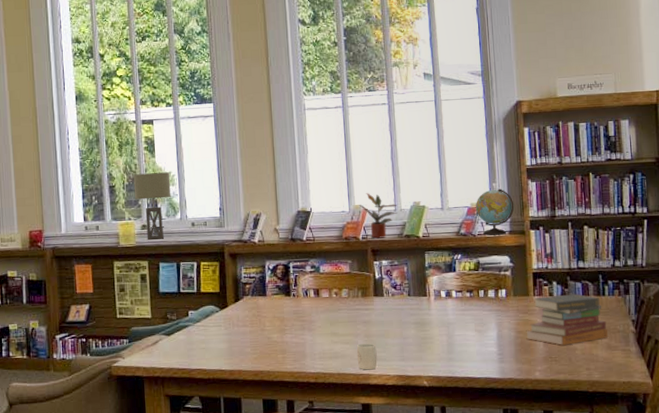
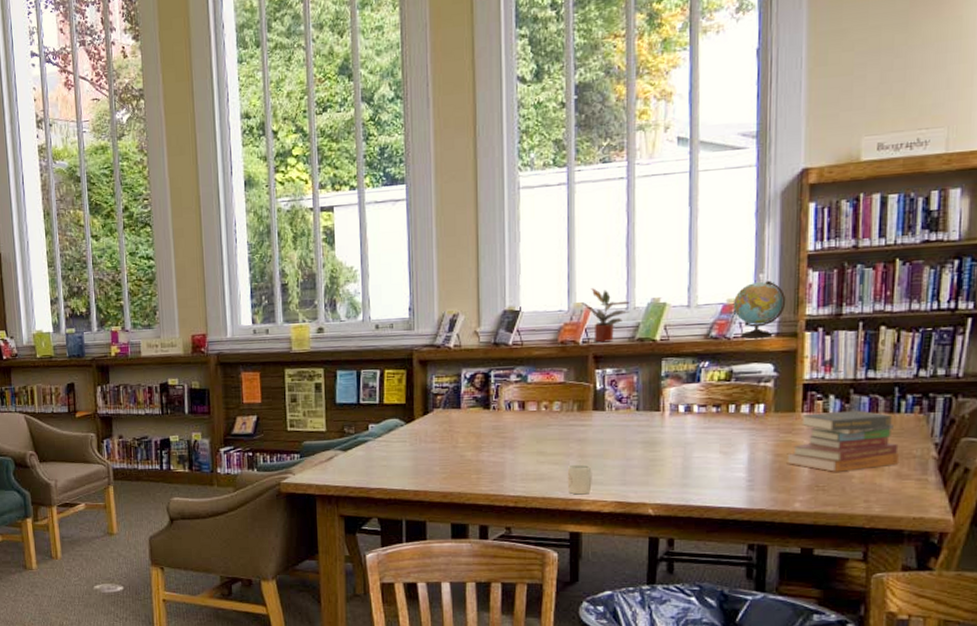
table lamp: present [133,172,171,241] -> none [309,267,353,346]

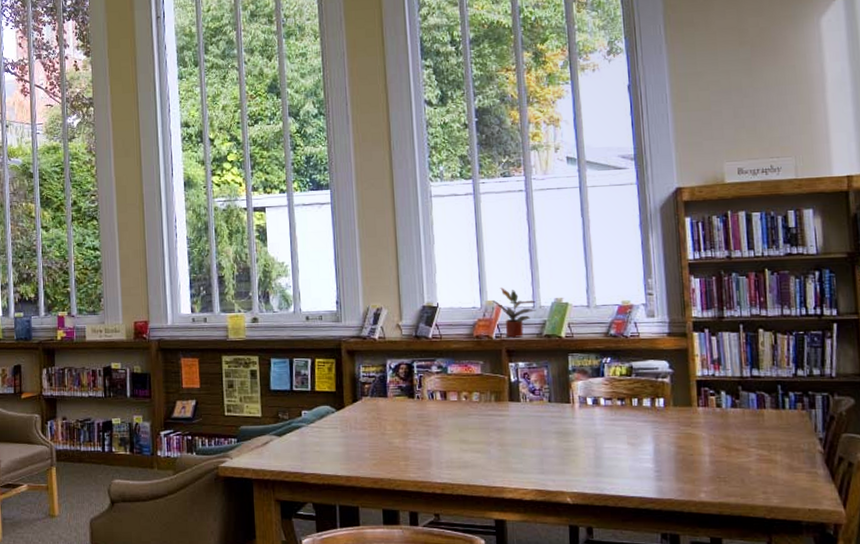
mug: present [567,464,592,495] -> none [489,453,513,483]
globe: present [733,280,786,339] -> none [627,285,674,337]
books: present [786,410,900,472] -> none [688,406,790,464]

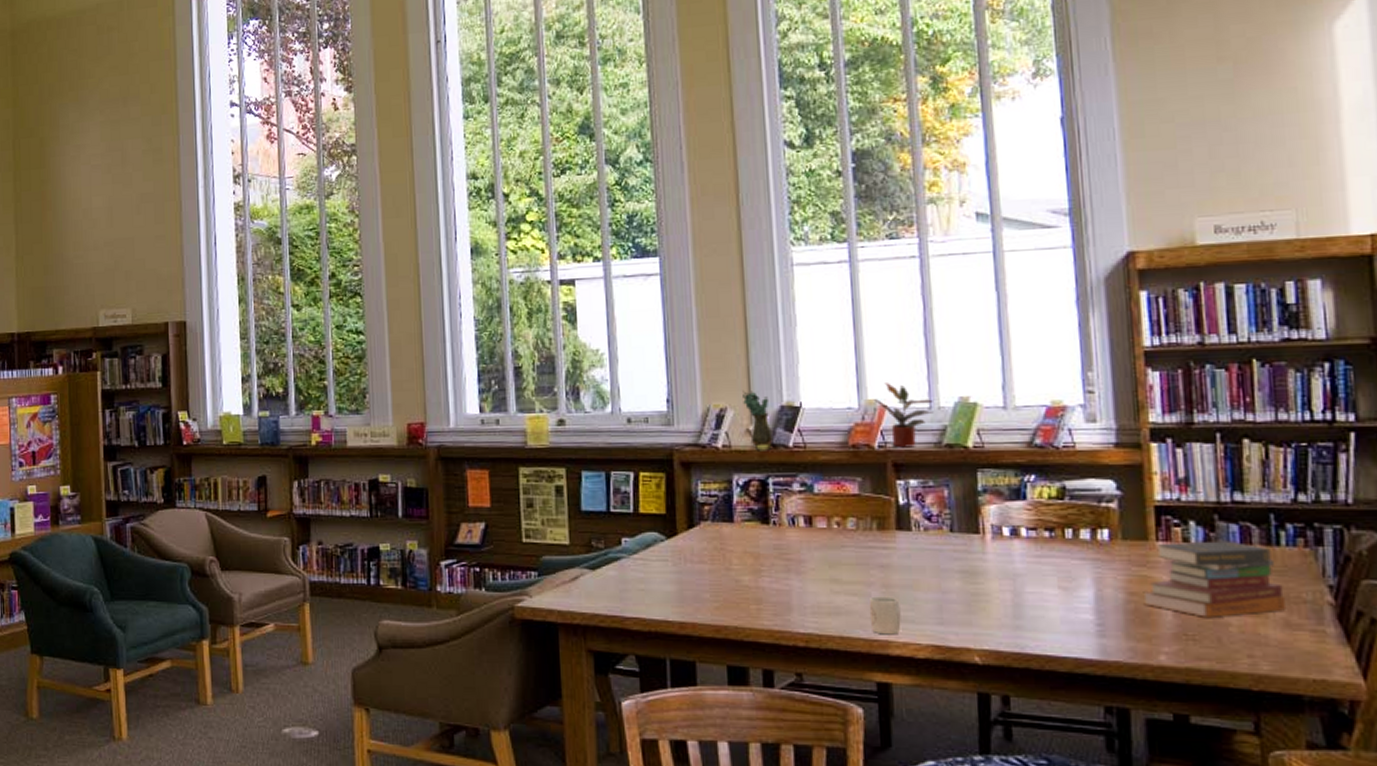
vase: none [394,294,417,342] -> present [743,391,774,451]
mug: none [489,453,513,483] -> present [869,596,901,635]
books: none [688,406,790,464] -> present [1143,540,1287,617]

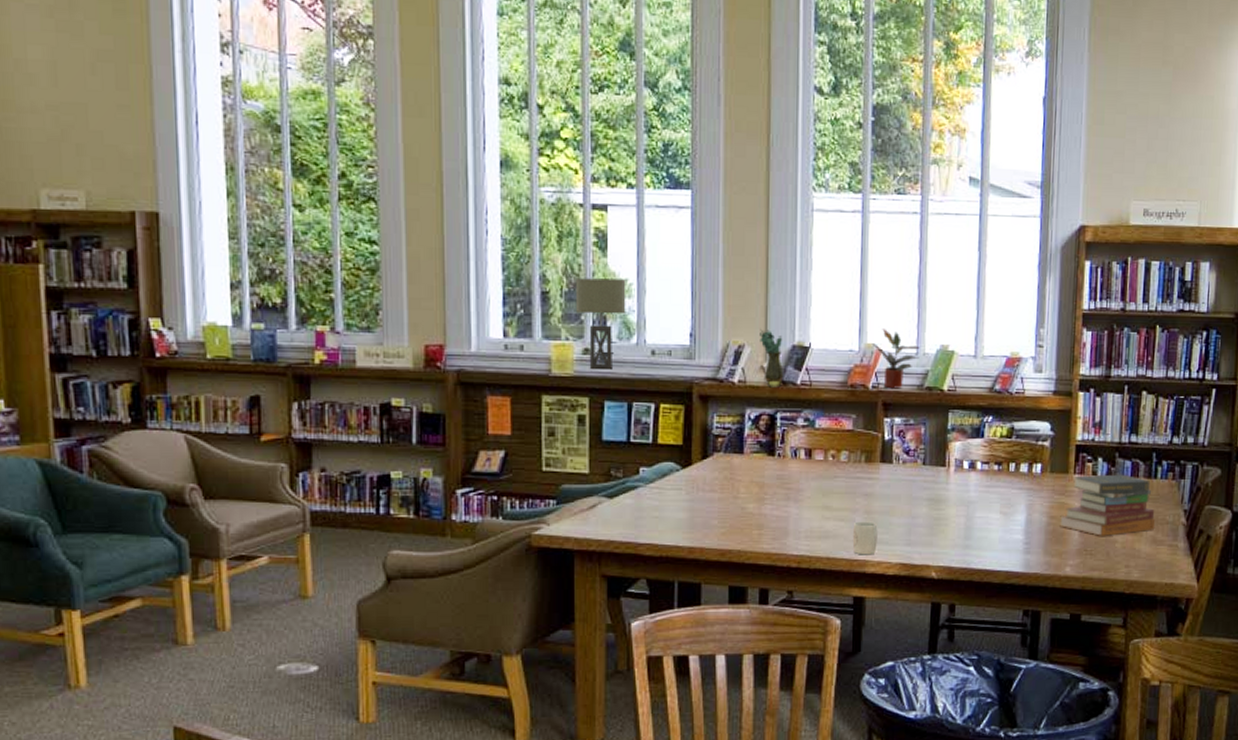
table lamp: none [546,349,599,441] -> present [575,278,626,371]

